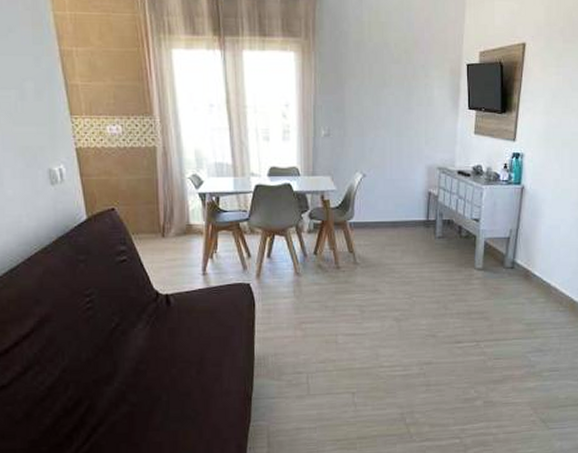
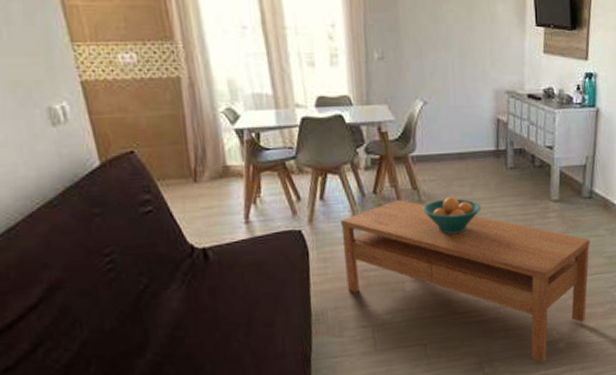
coffee table: none [284,260,510,418] -> present [341,199,590,363]
fruit bowl: none [358,261,410,294] -> present [423,197,482,234]

